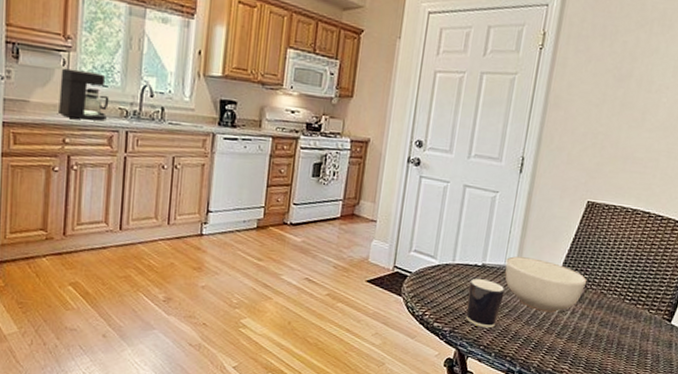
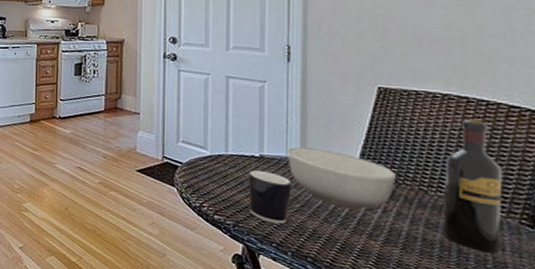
wine bottle: none [610,232,661,344] -> present [443,119,503,254]

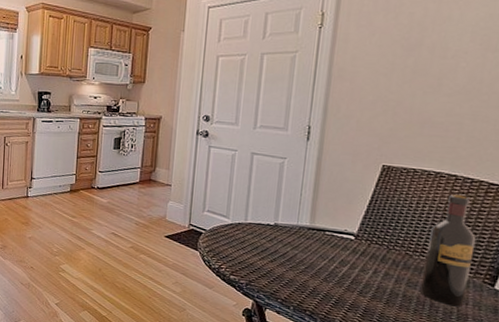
mug: present [248,169,292,225] -> none [261,236,300,283]
bowl: present [287,147,397,210] -> none [298,217,389,272]

